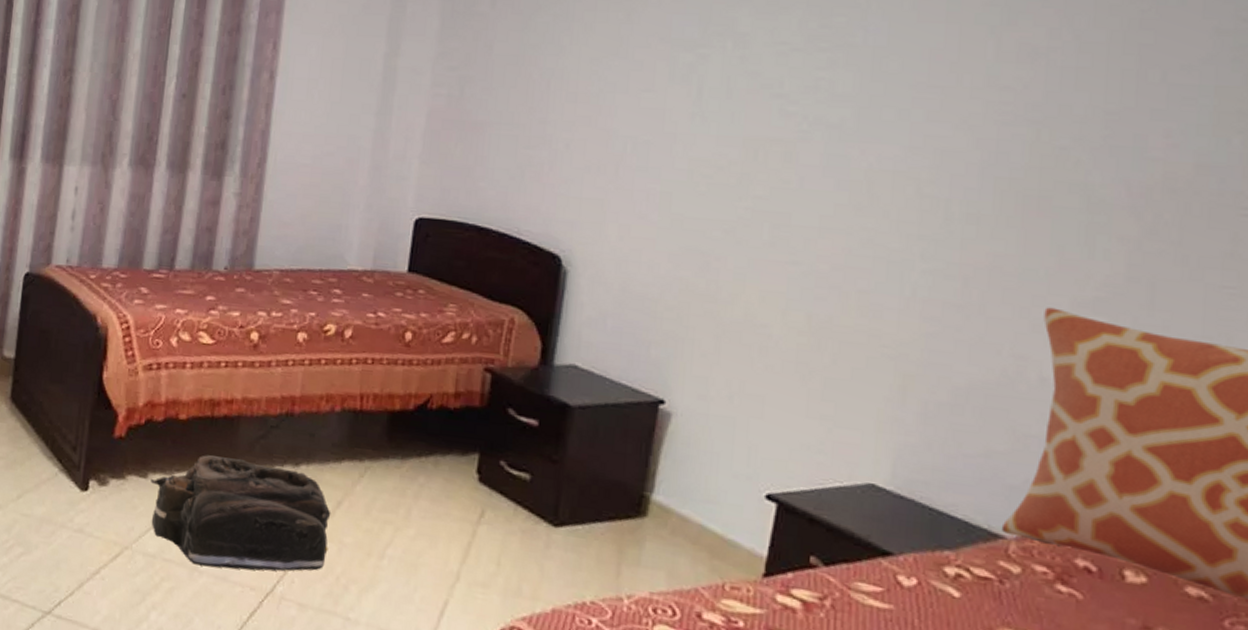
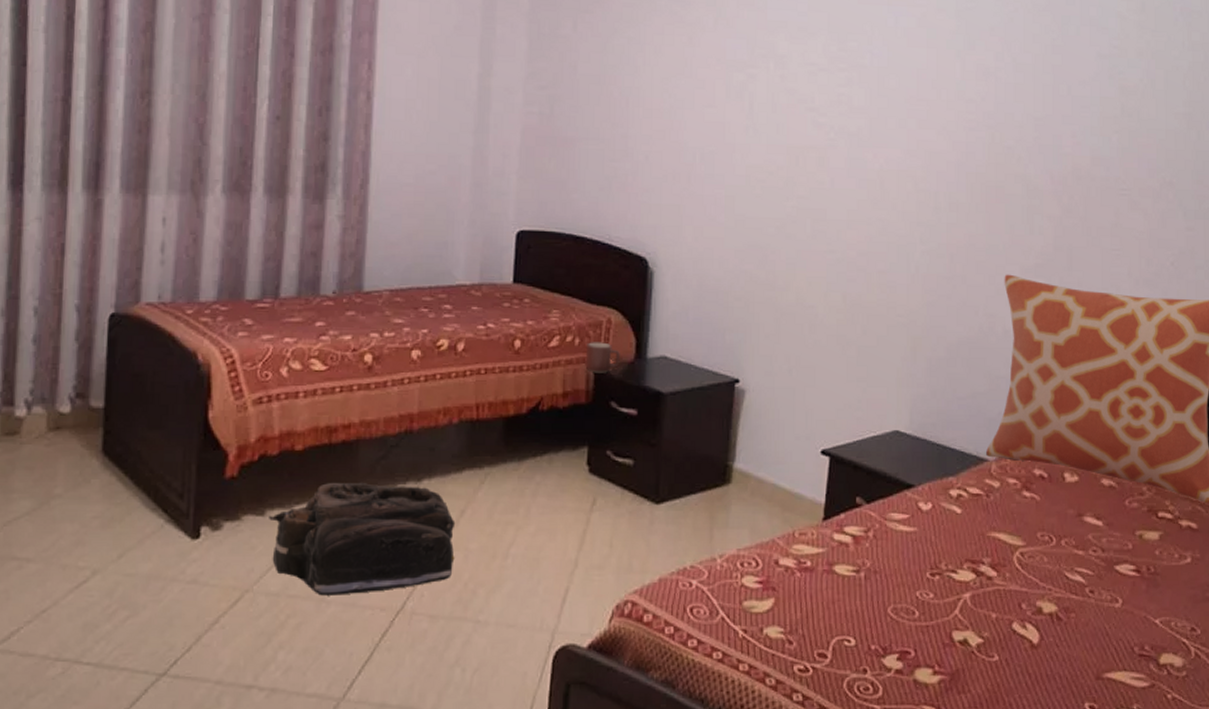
mug: none [481,341,523,377] -> present [585,342,620,373]

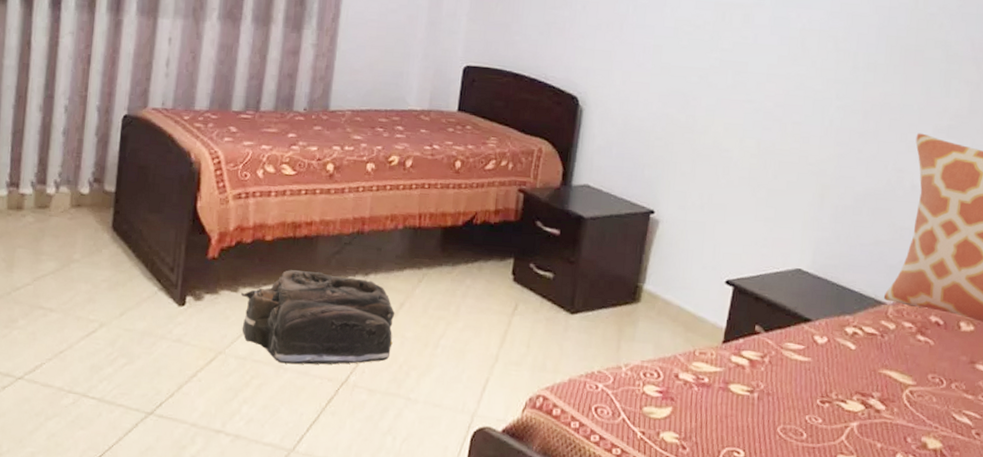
mug: present [585,342,620,373] -> none [516,167,548,196]

